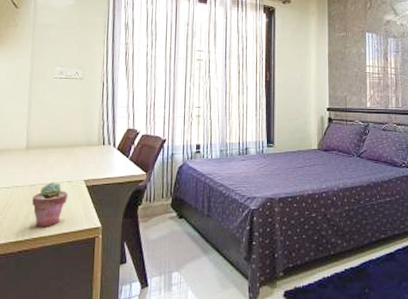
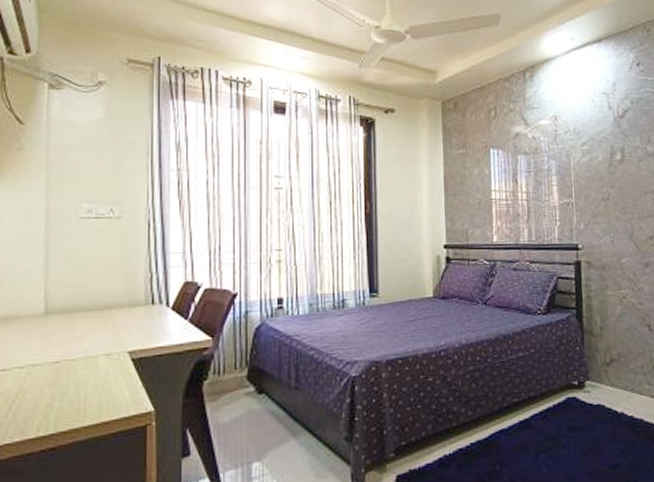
potted succulent: present [31,182,69,228] -> none [55,357,107,417]

